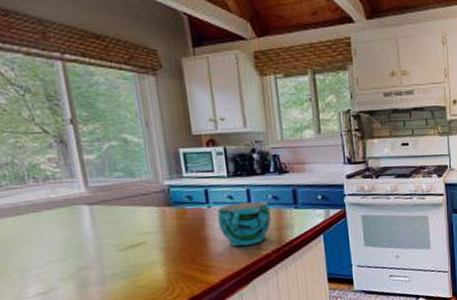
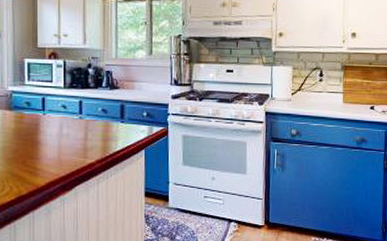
cup: present [217,201,271,246] -> none [50,113,98,153]

